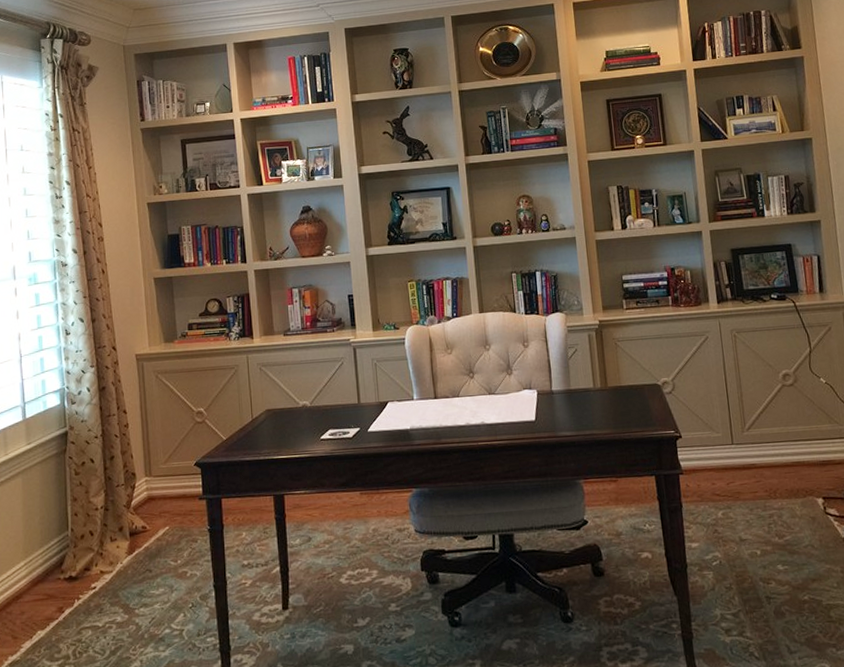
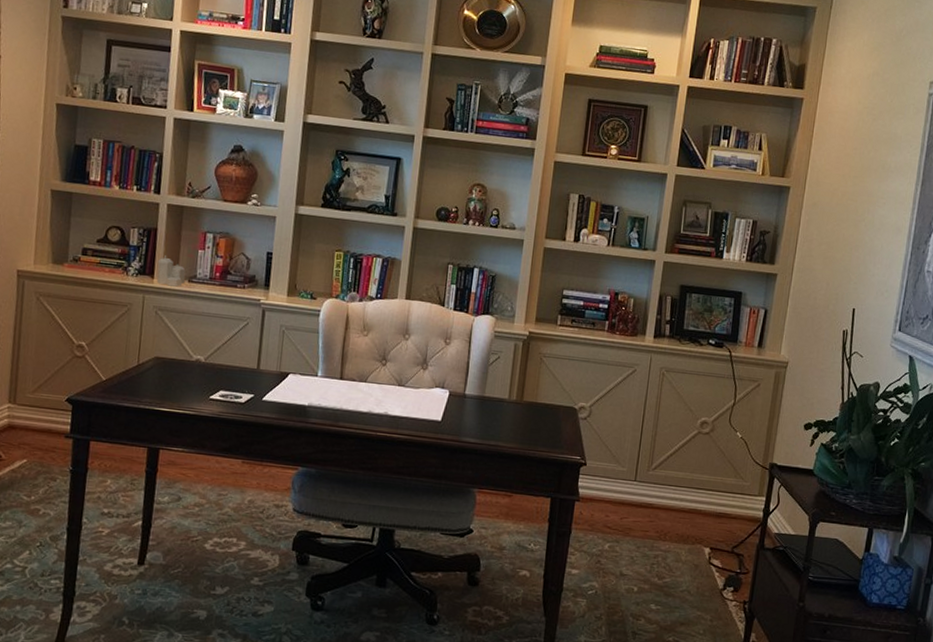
candle: none [254,315,280,343] -> present [156,254,186,287]

